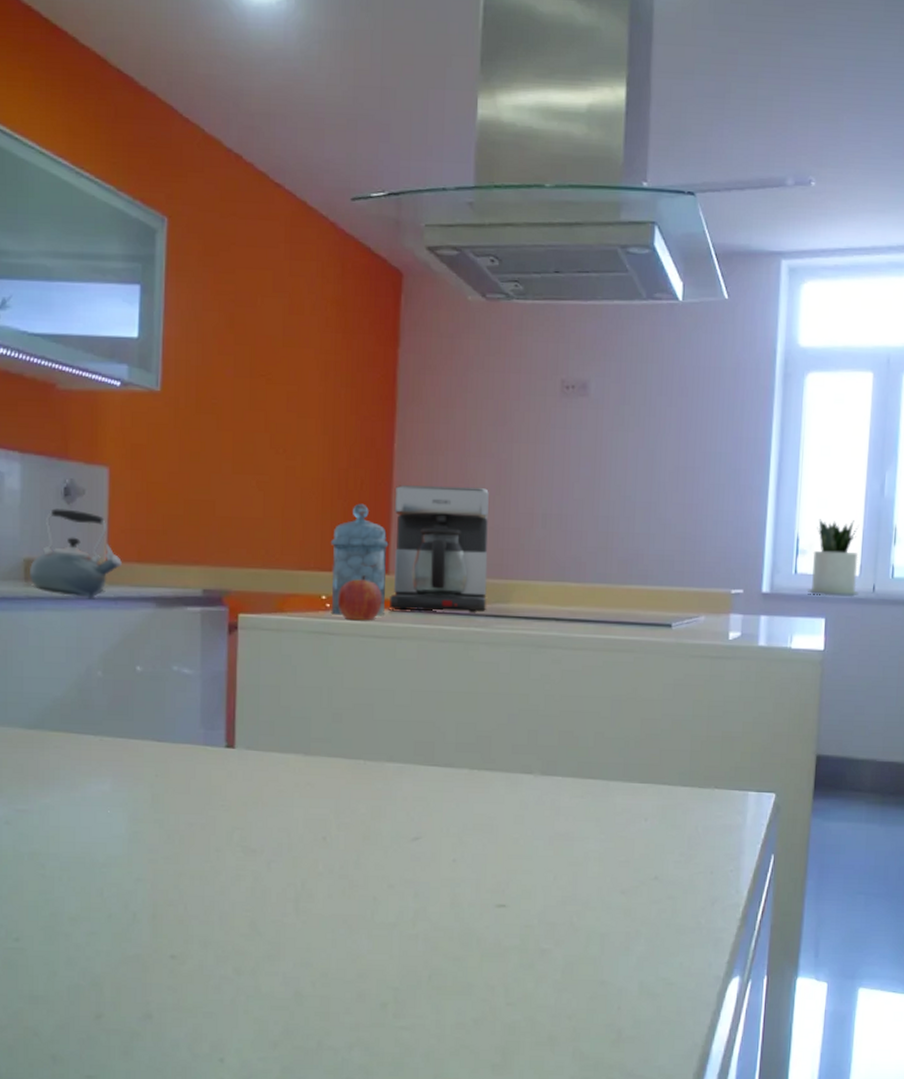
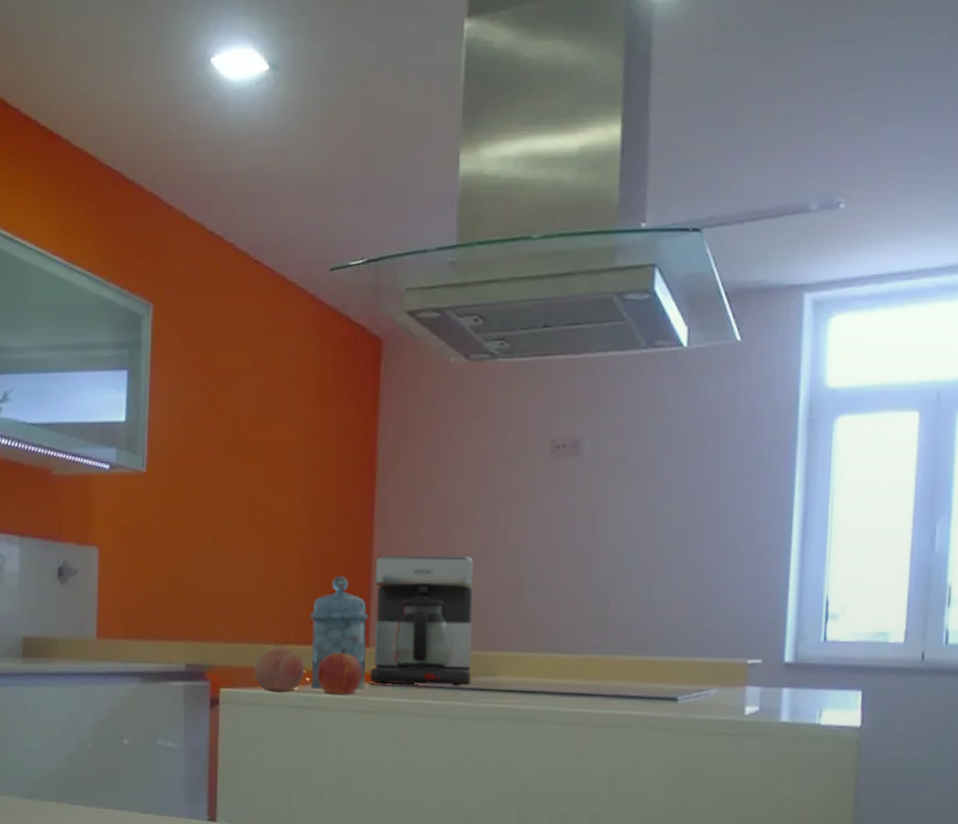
kettle: present [30,508,122,598] -> none [28,588,110,674]
fruit: none [273,571,326,619] -> present [254,645,306,693]
planter: present [806,519,860,598] -> none [838,579,905,668]

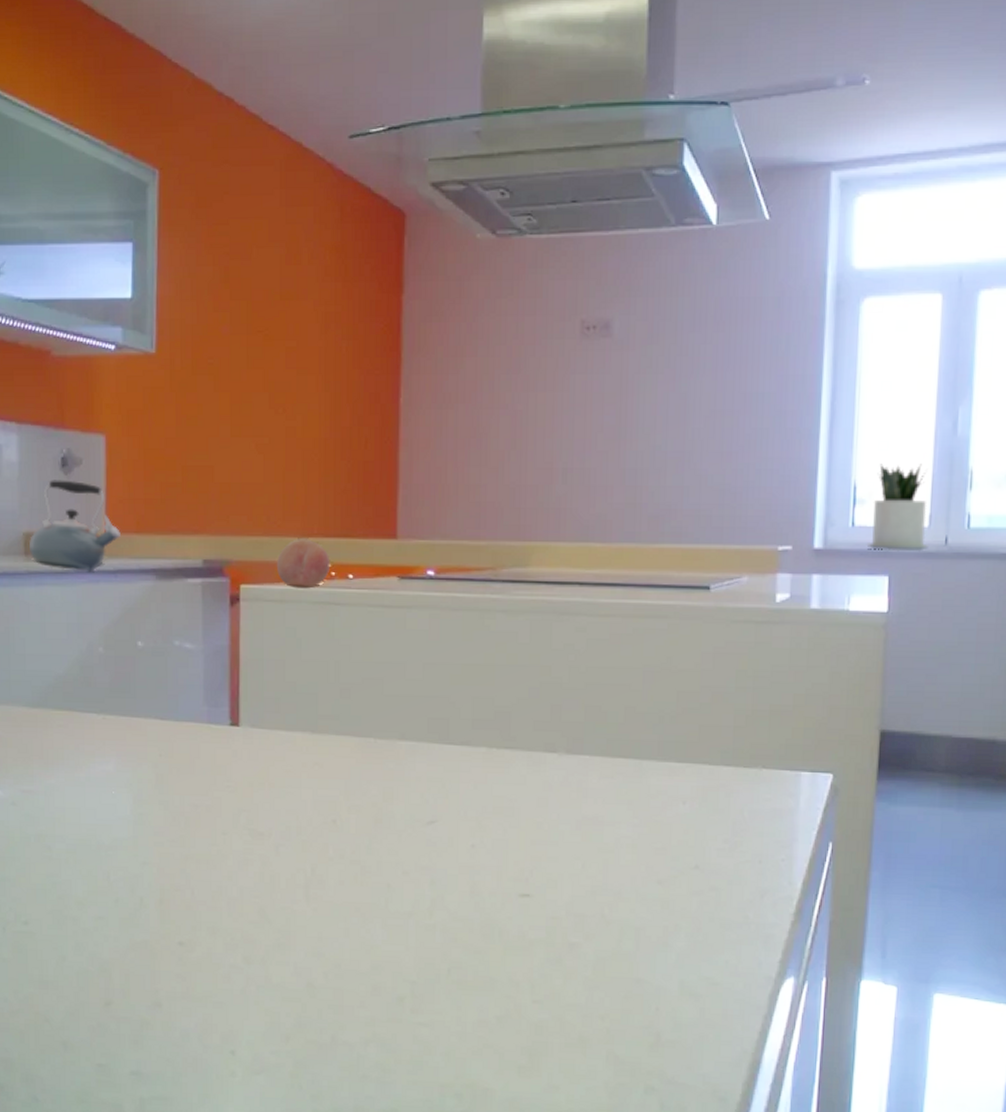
kettle: none [28,588,110,674] -> present [29,480,121,572]
canister: present [309,575,369,691] -> none [334,463,396,585]
fruit: present [317,649,362,695] -> none [343,541,390,590]
coffee maker: present [370,555,473,687] -> none [398,441,504,579]
planter: none [838,579,905,668] -> present [866,463,930,552]

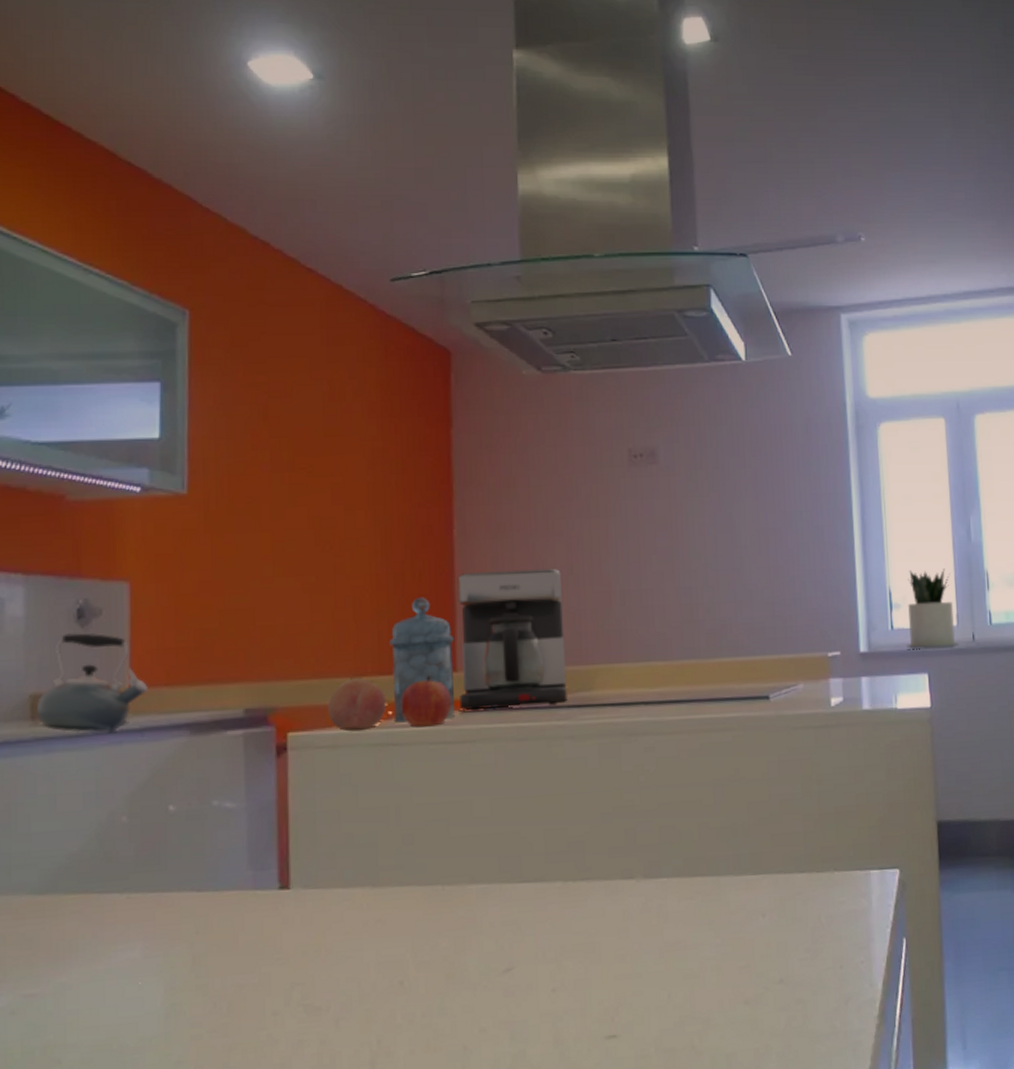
canister: none [334,463,396,585] -> present [388,597,455,723]
fruit: none [343,541,390,590] -> present [400,676,451,728]
coffee maker: none [398,441,504,579] -> present [457,568,567,711]

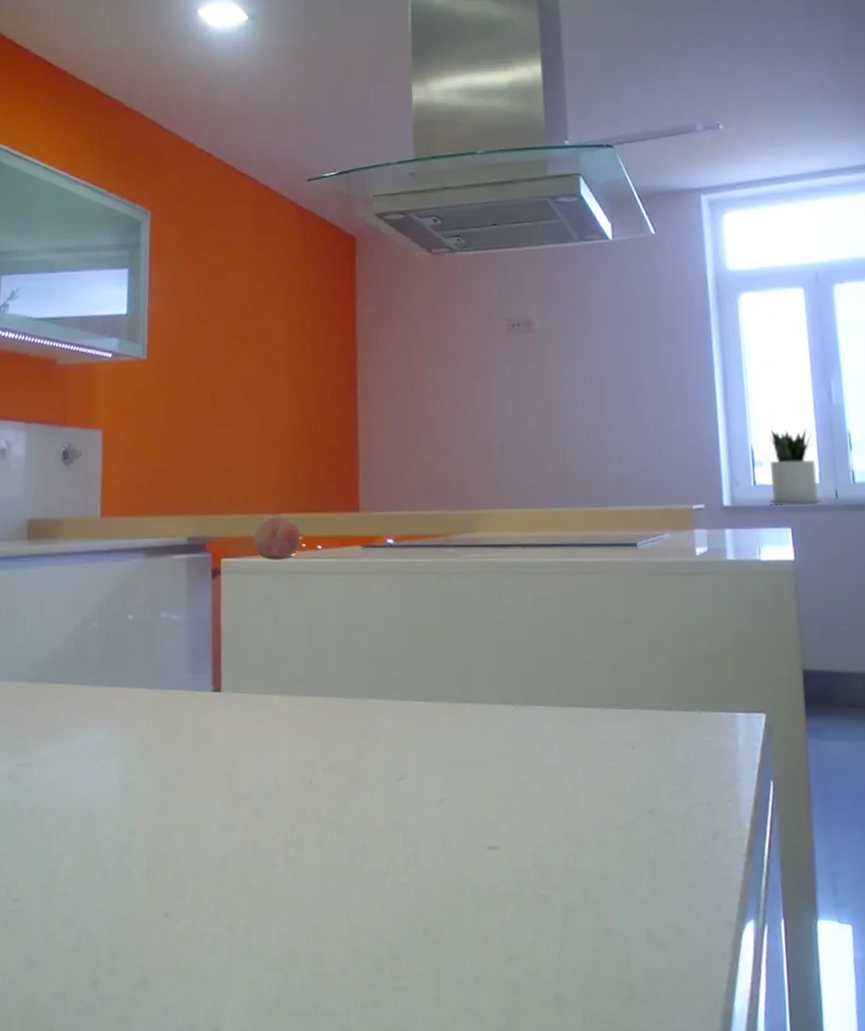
kettle: present [37,633,148,733] -> none [32,471,114,552]
canister: present [388,597,455,723] -> none [303,446,358,554]
fruit: present [400,676,451,728] -> none [312,515,354,559]
coffee maker: present [457,568,567,711] -> none [360,423,454,546]

